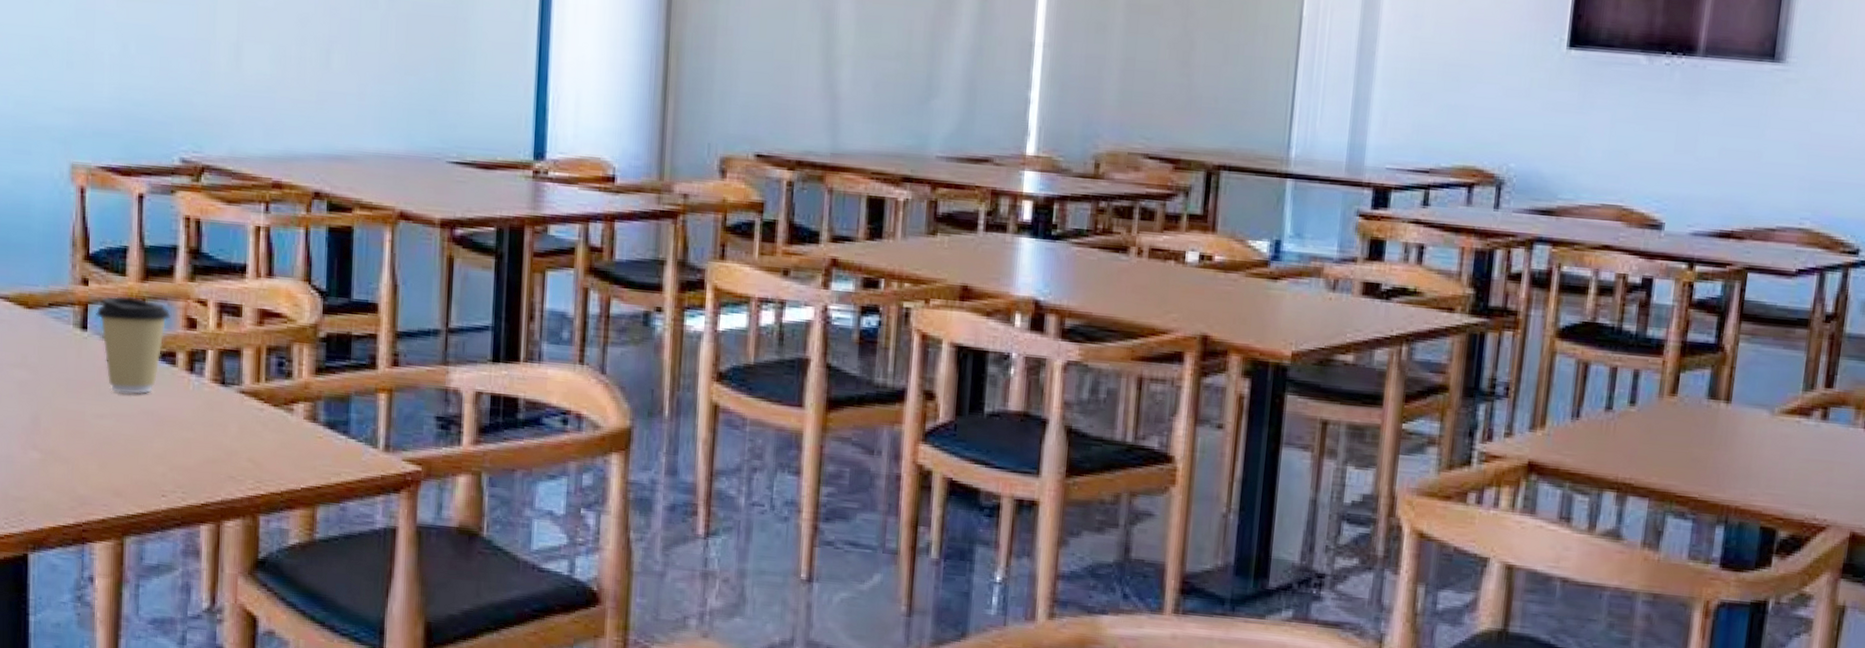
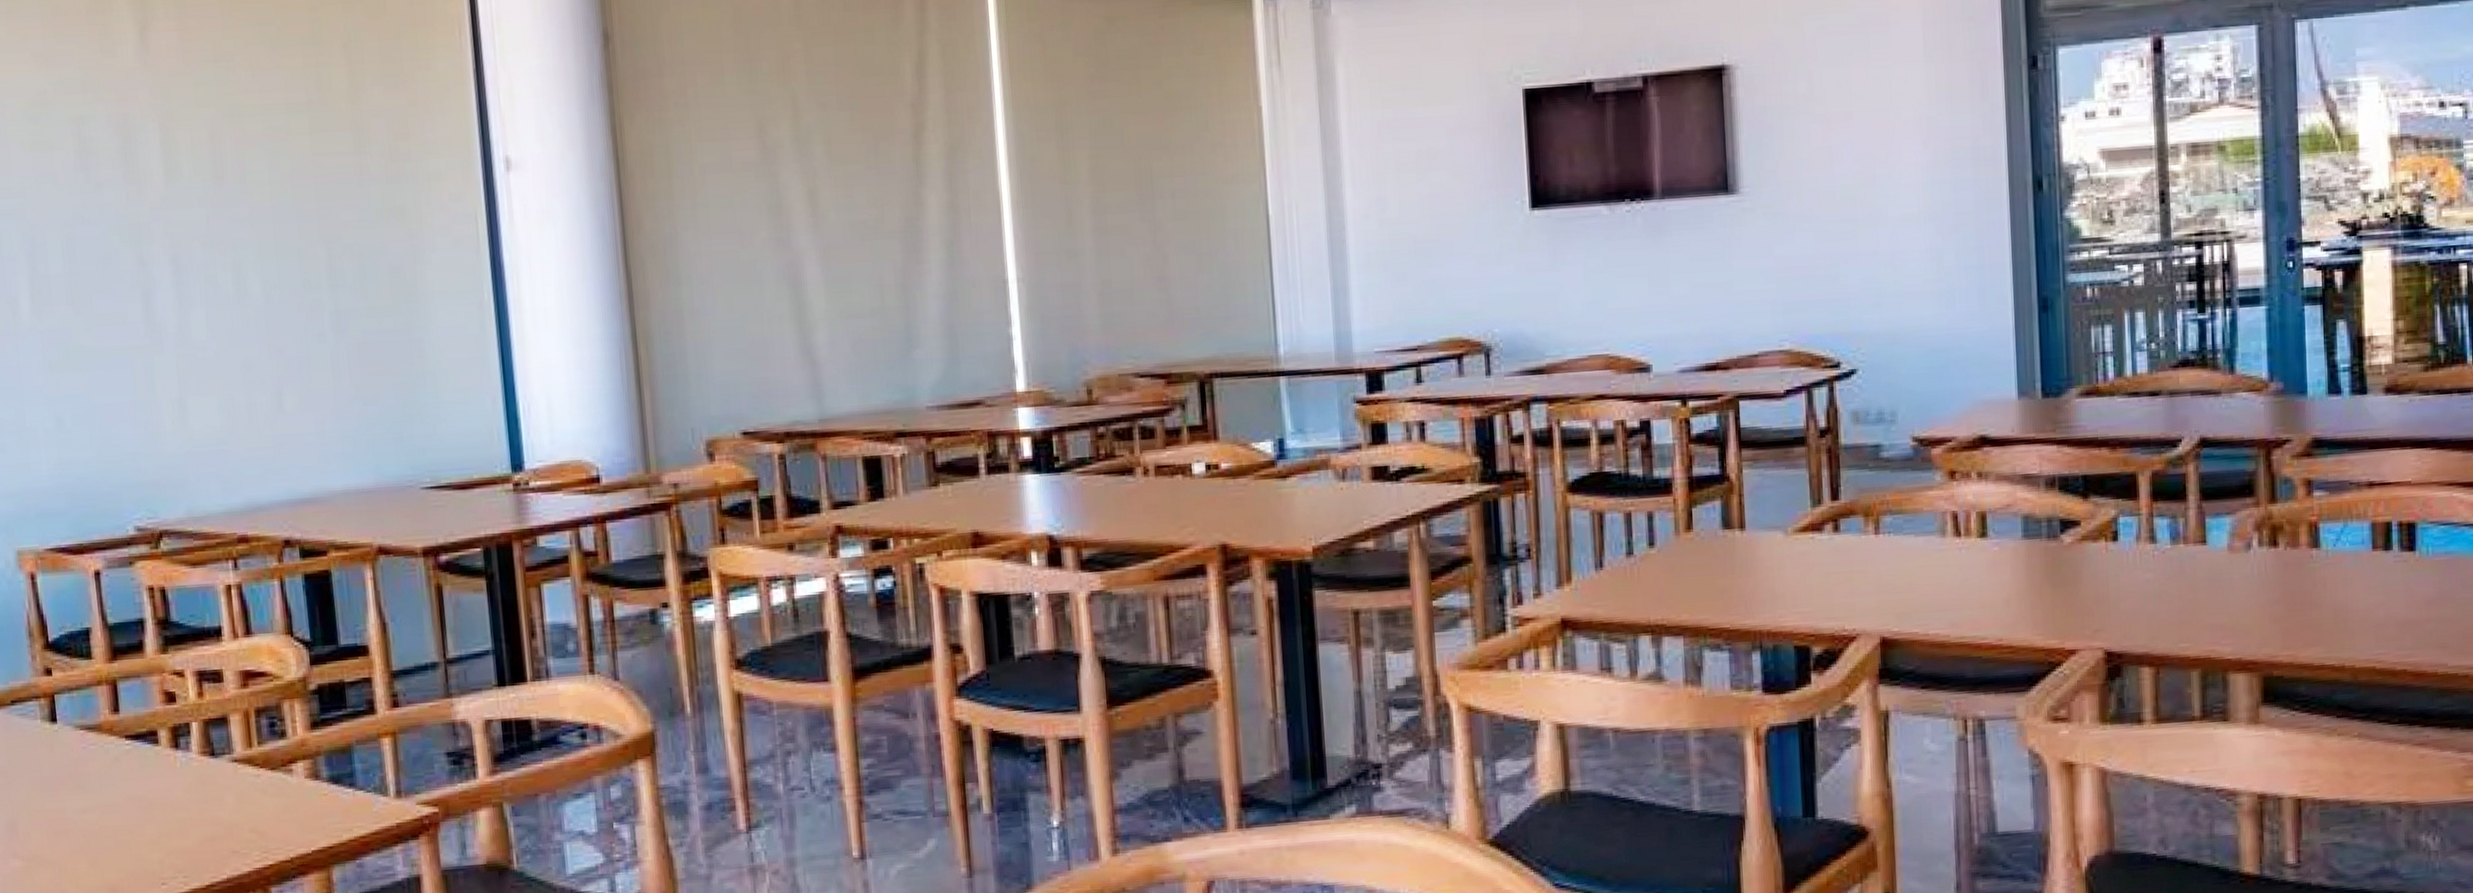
coffee cup: present [96,296,171,394] -> none [64,680,146,783]

